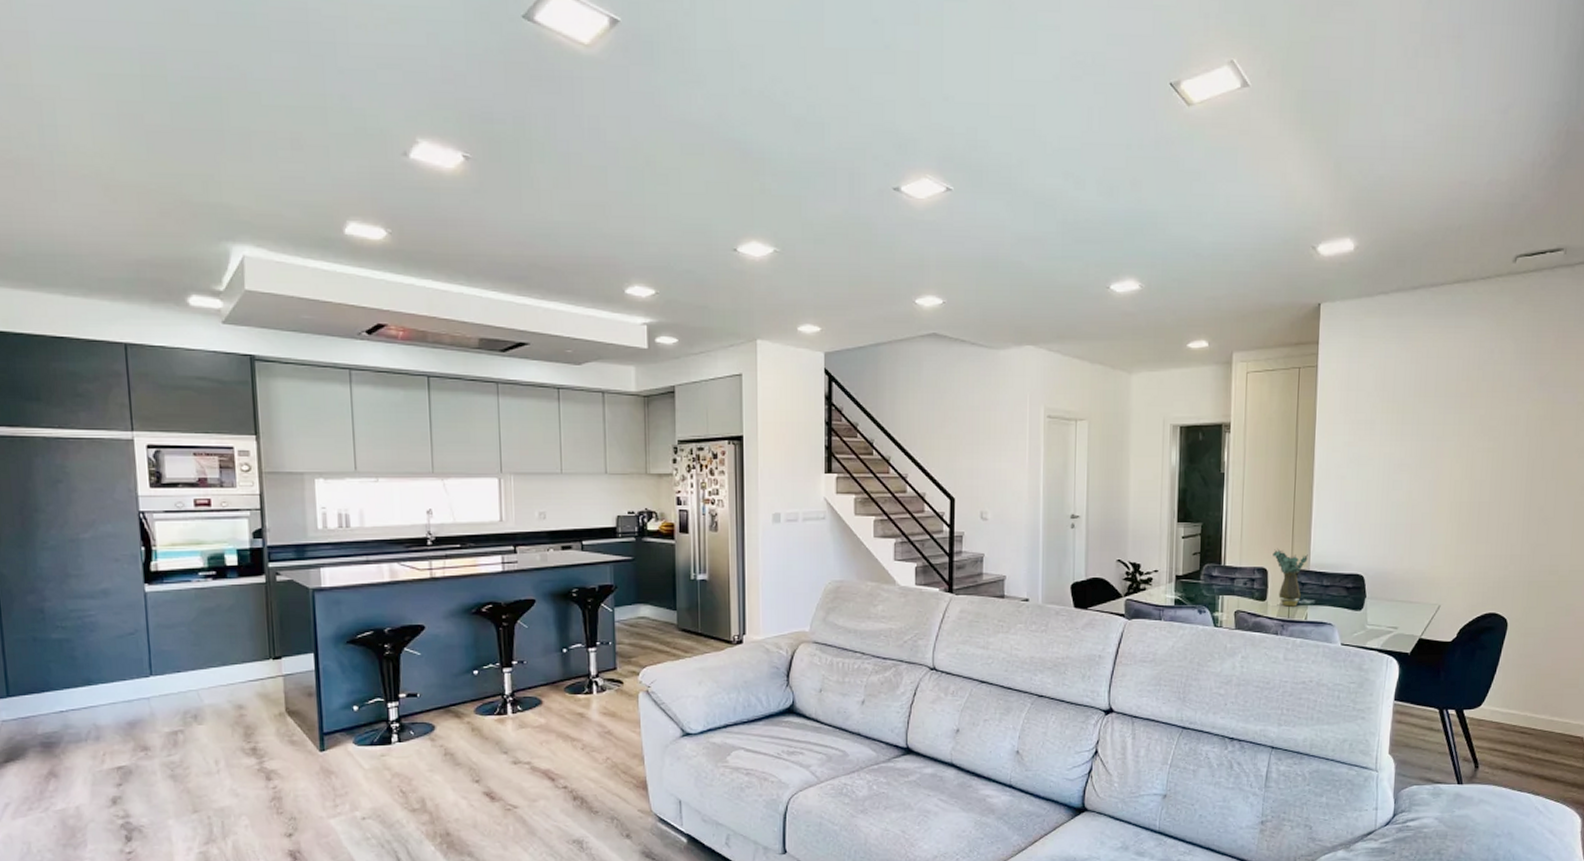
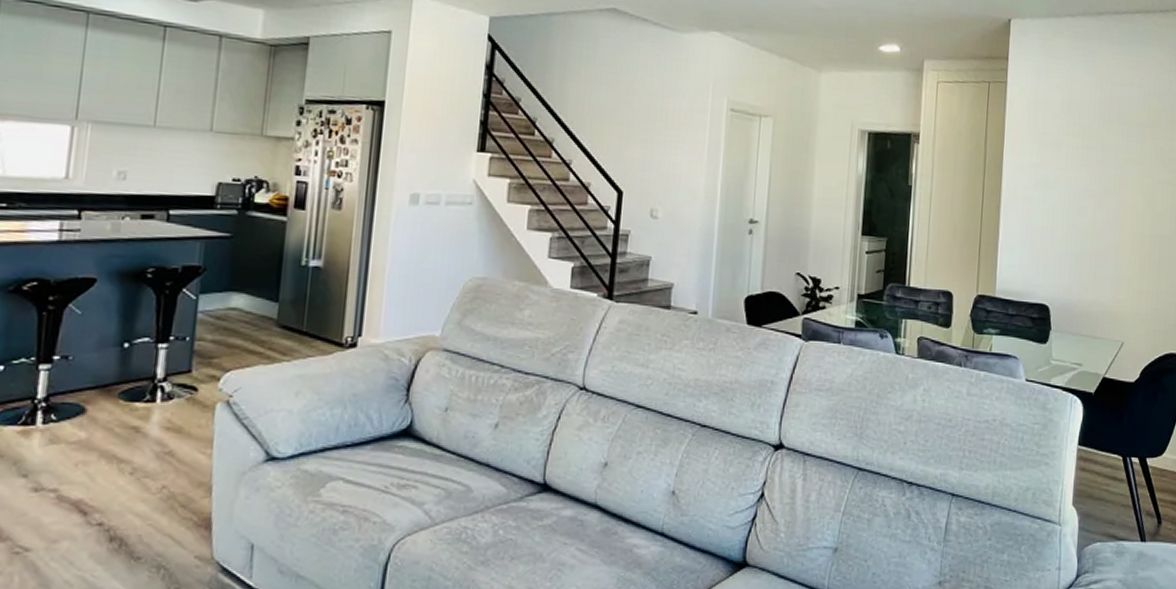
vase: present [1273,548,1308,607] -> none [958,270,994,336]

